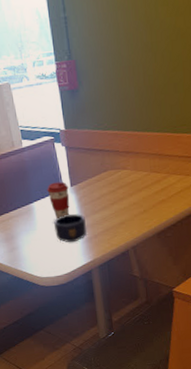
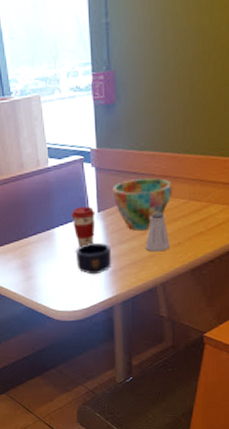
cup: none [82,154,135,202] -> present [113,178,172,231]
saltshaker: none [116,184,137,220] -> present [146,212,169,252]

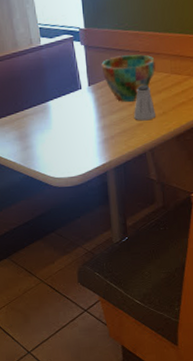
coffee cup: present [71,206,96,247] -> none [64,80,87,118]
mug: present [76,242,111,275] -> none [70,113,103,143]

